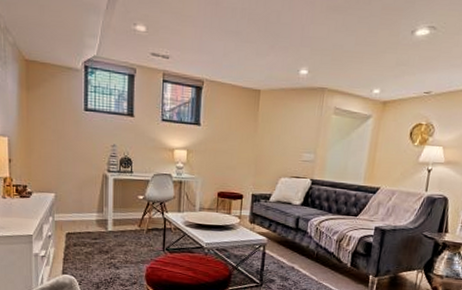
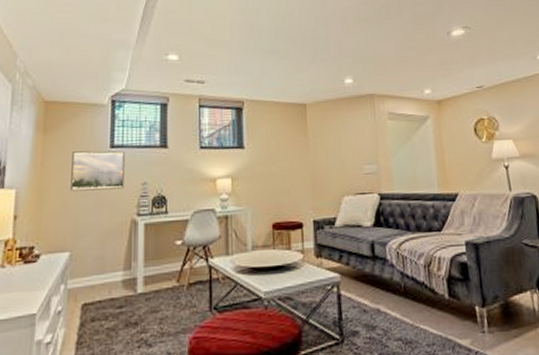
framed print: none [52,110,97,148] -> present [70,151,125,191]

